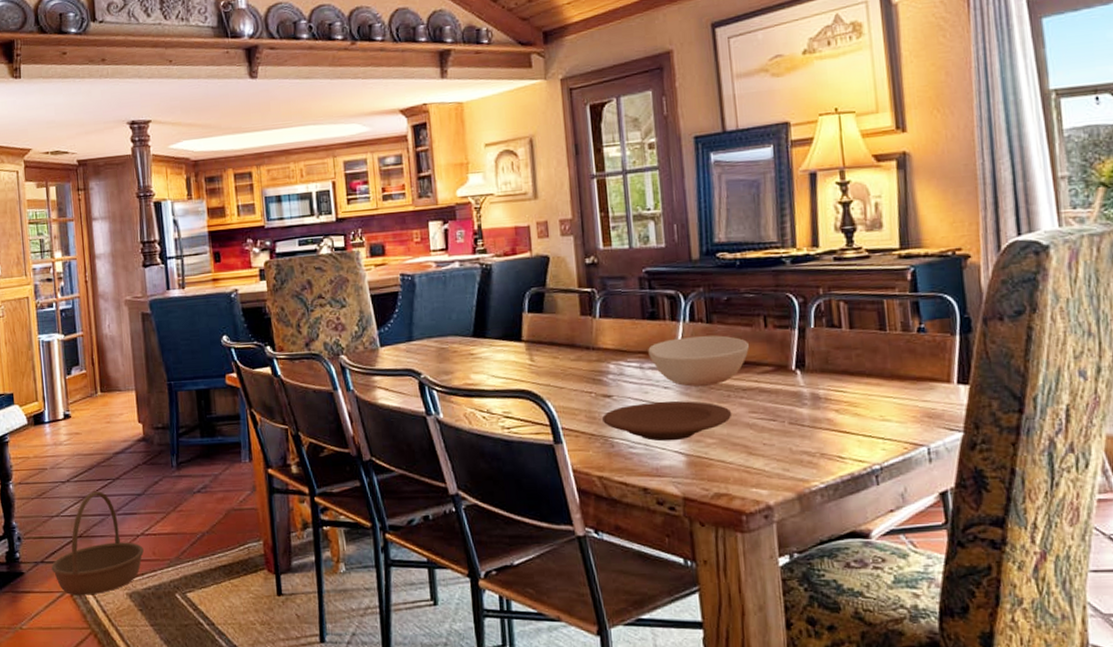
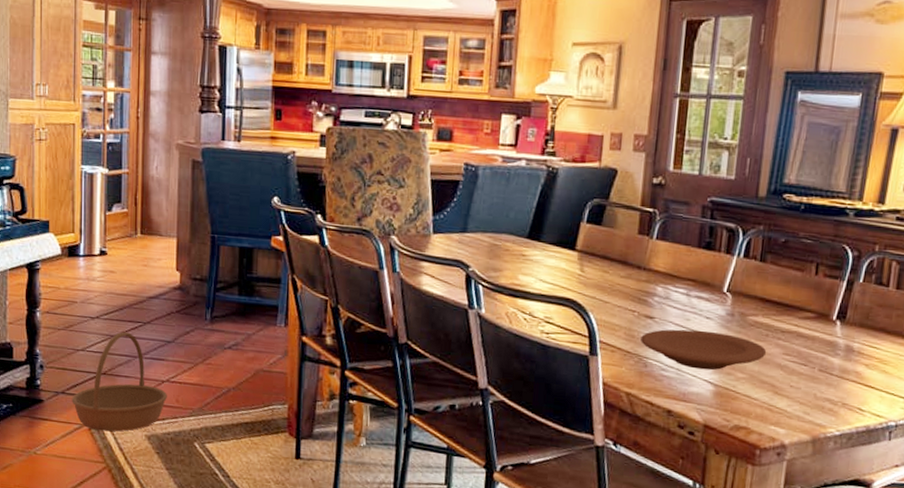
bowl: present [648,335,750,387] -> none [697,271,798,323]

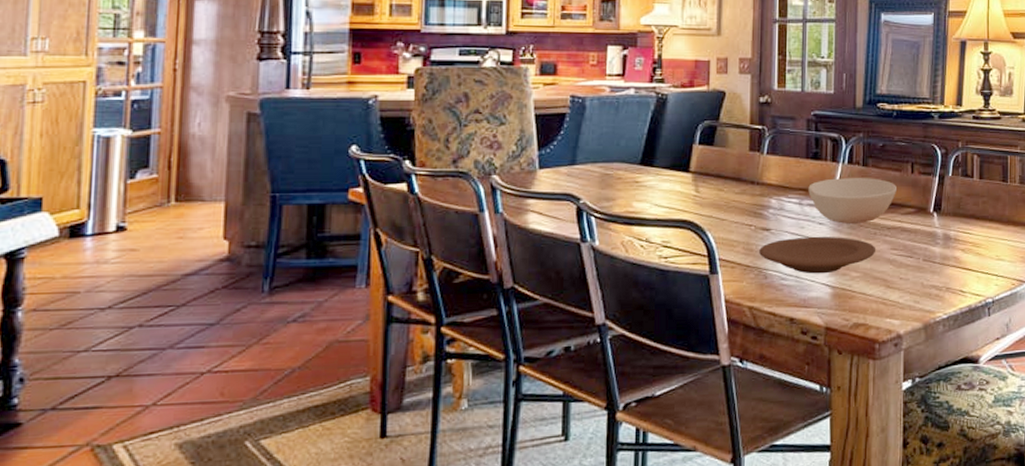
basket: present [72,331,167,432] -> none [66,320,208,449]
bowl: none [697,271,798,323] -> present [808,178,898,224]

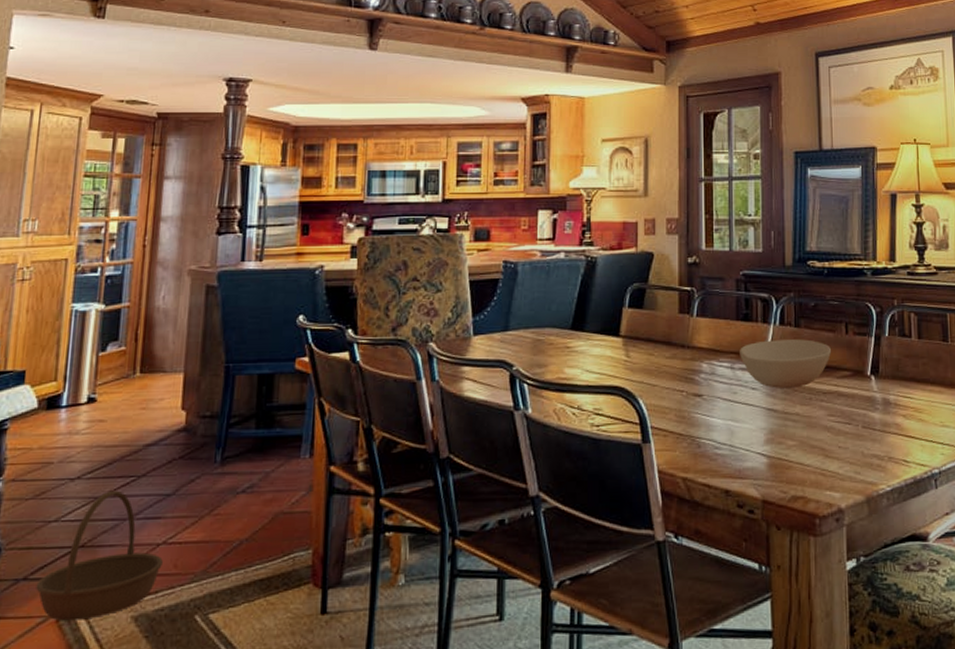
basket: none [66,320,208,449] -> present [36,490,163,621]
plate: present [759,236,876,274] -> none [692,401,813,443]

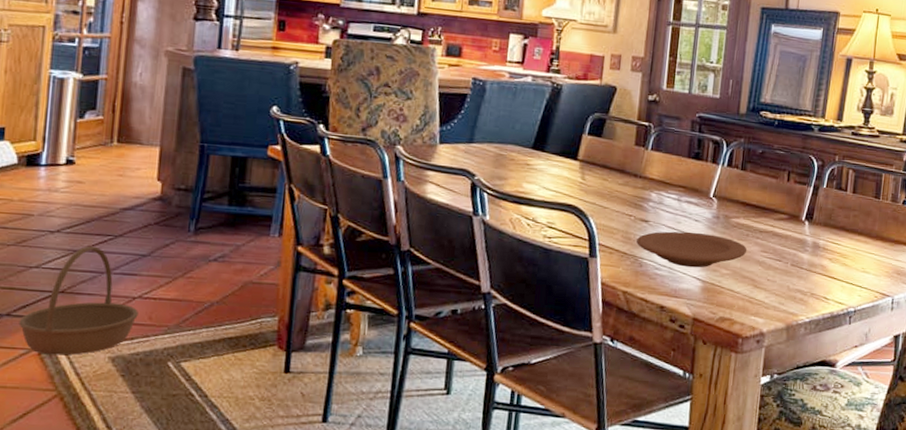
plate: none [692,401,813,443] -> present [636,231,748,268]
bowl: present [740,339,832,388] -> none [687,179,773,224]

